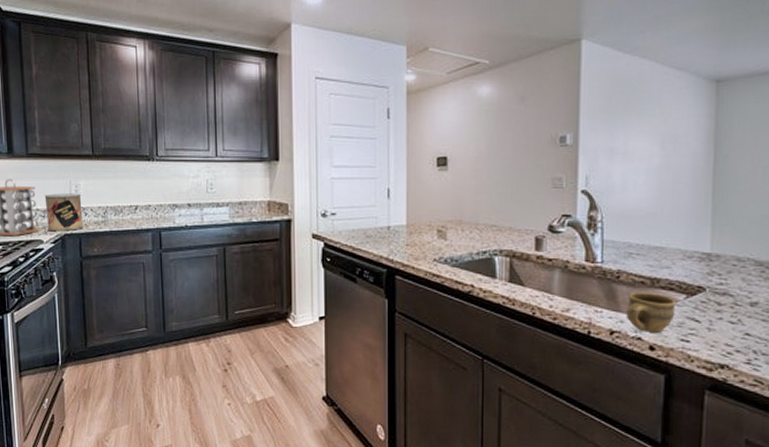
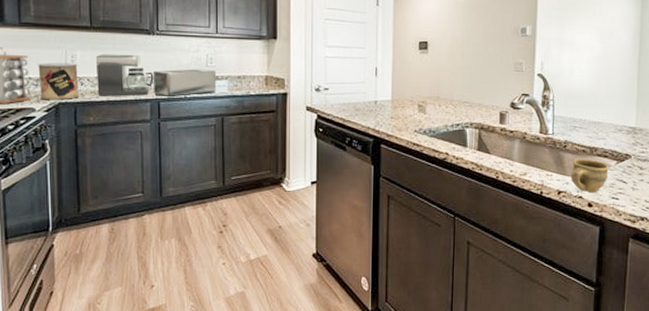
coffee maker: none [98,182,155,227] -> present [95,54,154,97]
toaster: none [153,195,218,227] -> present [152,69,217,98]

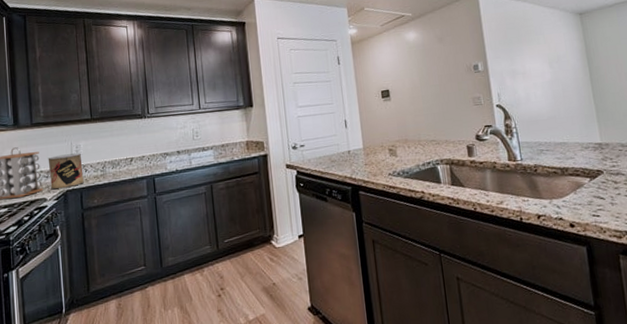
coffee maker: present [95,54,154,97] -> none [96,138,148,180]
toaster: present [152,69,217,98] -> none [146,142,204,173]
cup: present [570,158,609,192] -> none [546,179,585,213]

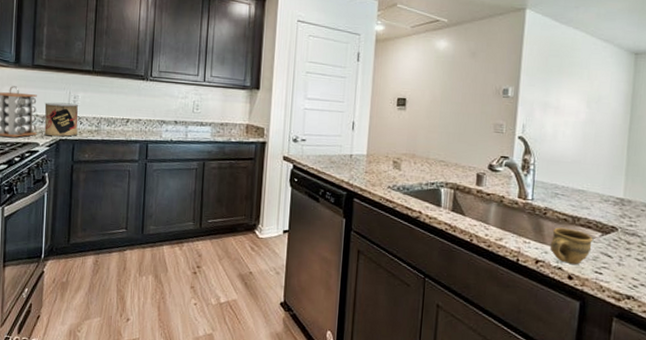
cup: none [546,179,585,213] -> present [550,227,593,264]

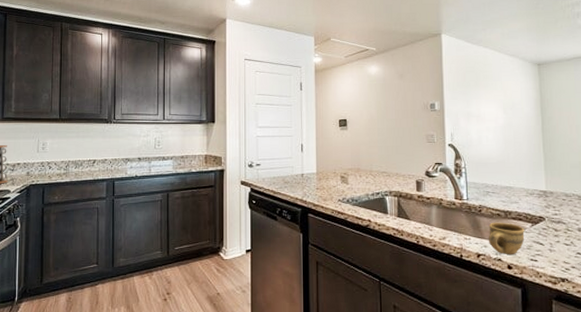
tin can: present [44,102,78,138] -> none [15,150,47,183]

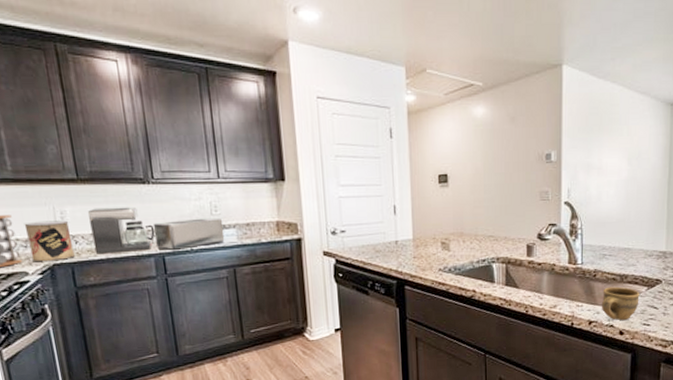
tin can: none [15,150,47,183] -> present [24,220,75,262]
coffee maker: none [62,141,110,178] -> present [87,206,155,254]
toaster: none [109,151,163,177] -> present [152,218,225,251]

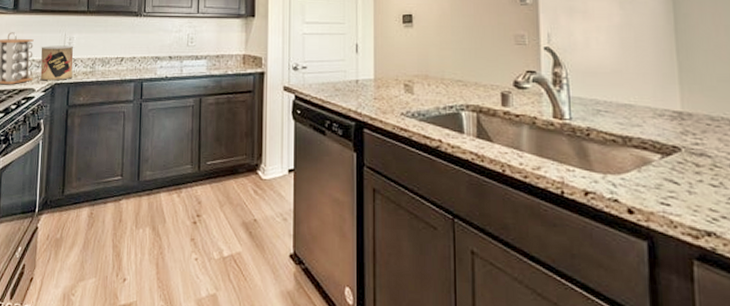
coffee maker: present [87,206,155,254] -> none [88,36,139,77]
toaster: present [152,218,225,251] -> none [137,49,196,78]
cup: present [601,286,640,320] -> none [599,150,652,195]

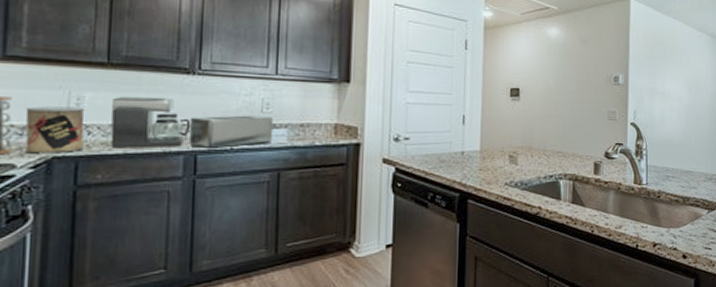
coffee maker: none [88,36,139,77] -> present [110,96,191,148]
toaster: none [137,49,196,78] -> present [189,115,274,150]

